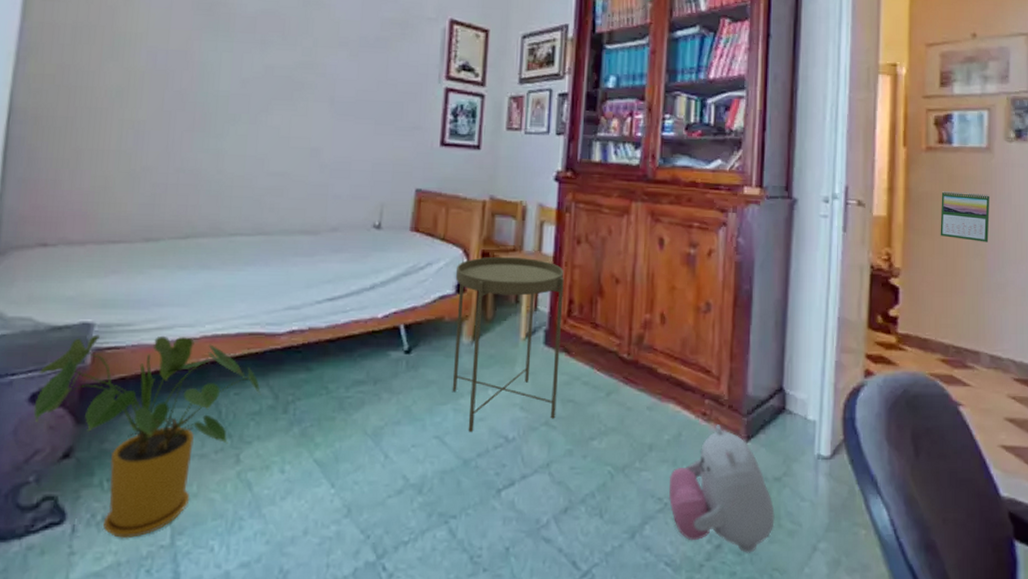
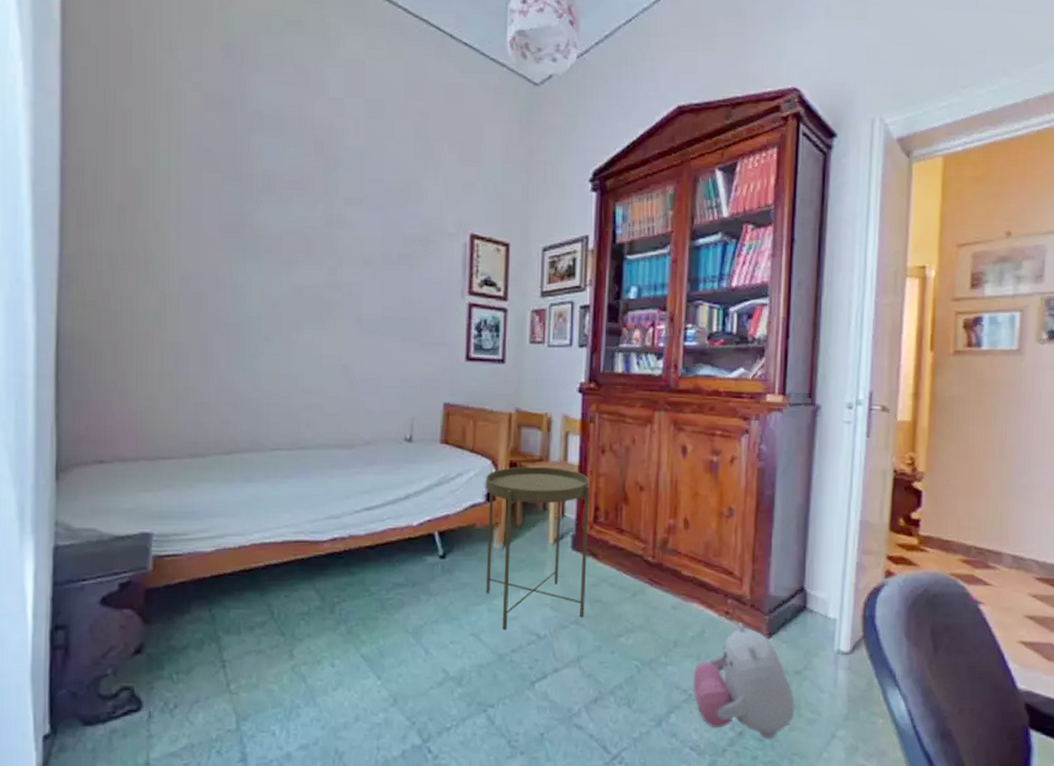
house plant: present [33,334,261,539] -> none [105,543,308,724]
calendar: present [940,191,990,242] -> none [966,395,1018,445]

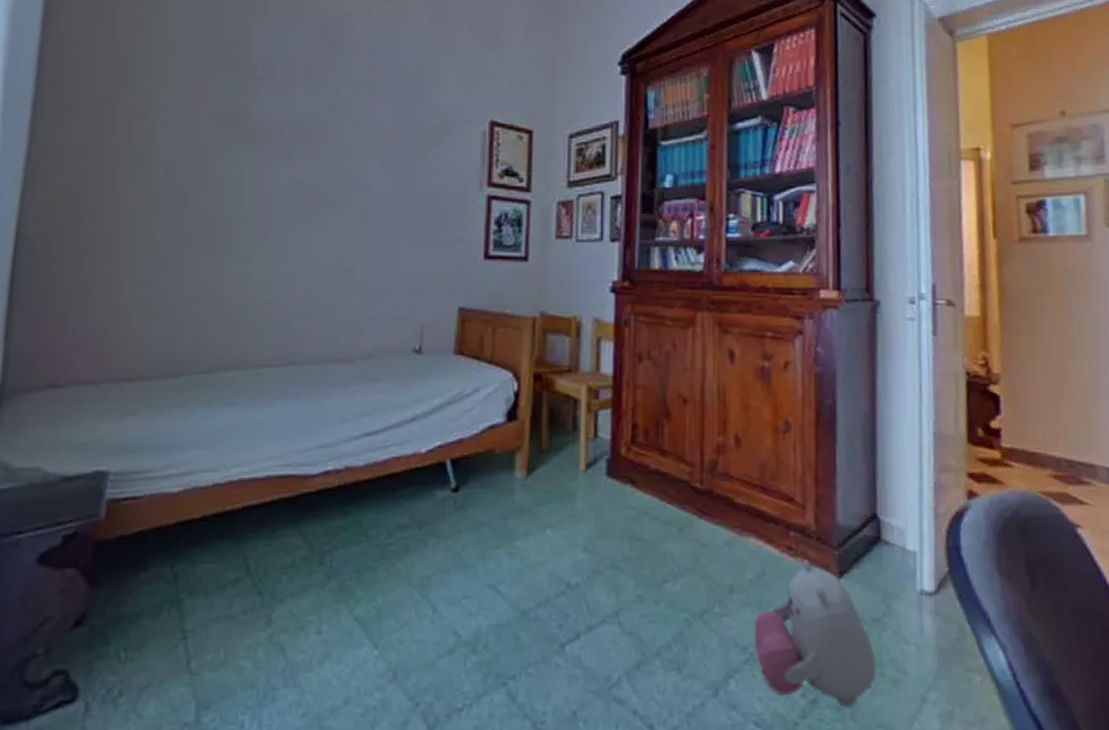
side table: present [485,466,590,630] -> none [505,378,626,579]

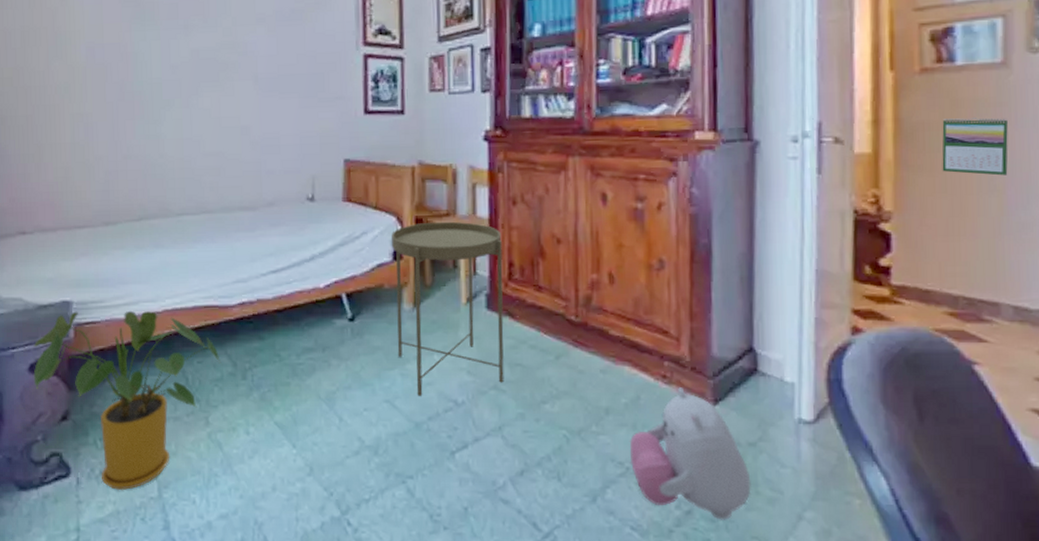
house plant: none [42,482,293,717] -> present [32,310,221,491]
side table: none [505,378,626,579] -> present [391,221,504,396]
calendar: none [1039,286,1096,341] -> present [942,118,1008,176]

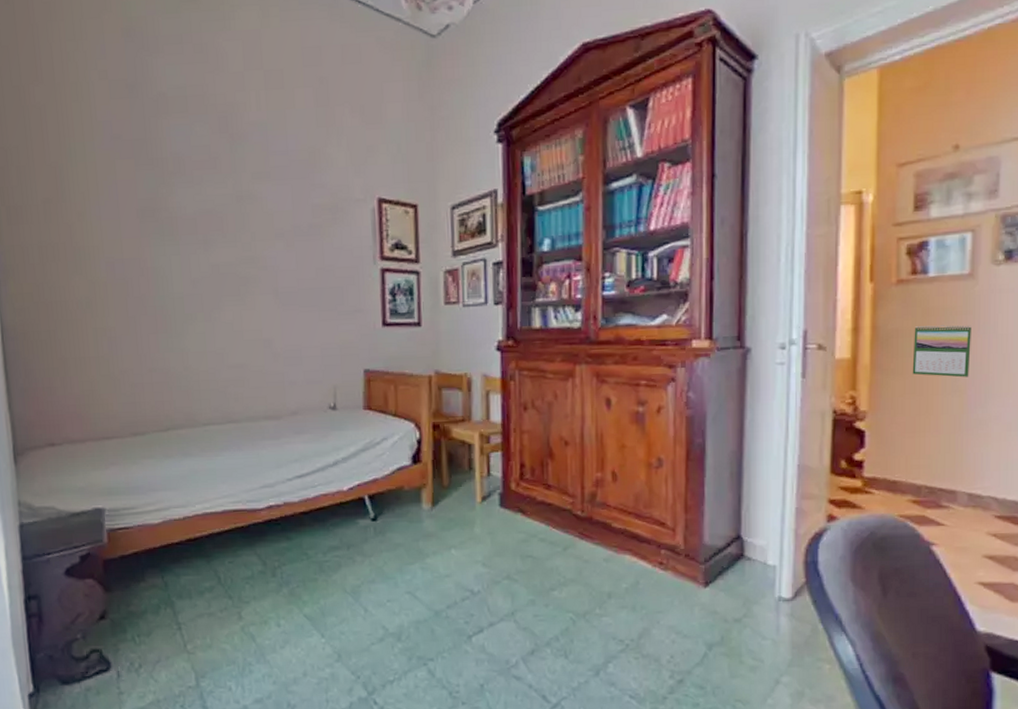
house plant: present [32,310,221,491] -> none [67,516,251,682]
side table: present [391,221,504,396] -> none [410,426,517,587]
plush toy: present [629,387,751,520] -> none [629,572,736,687]

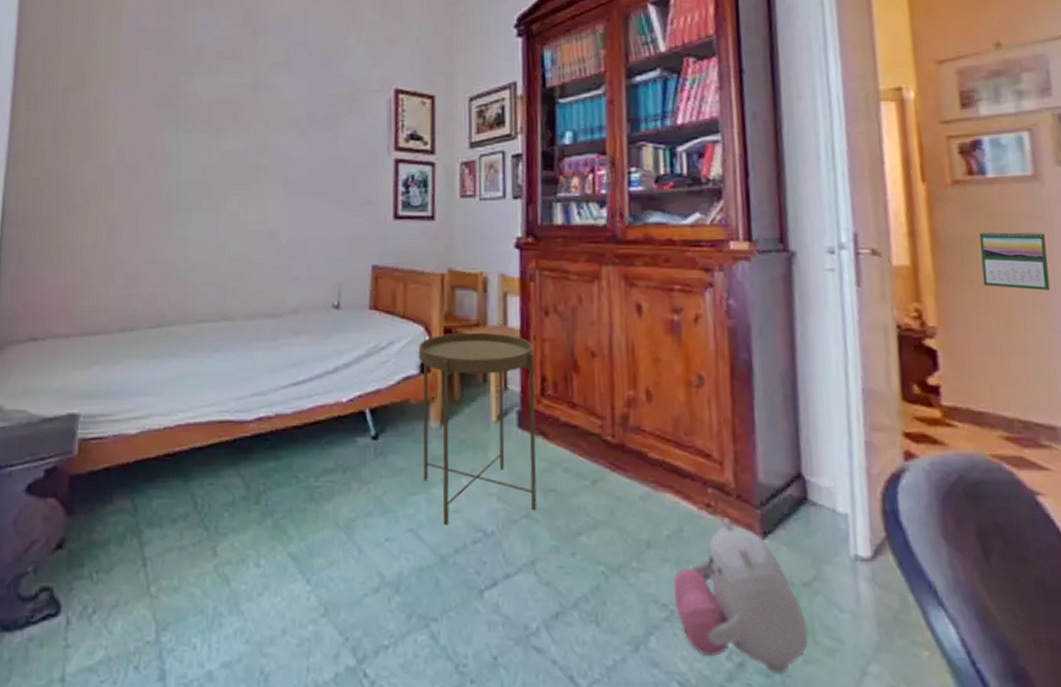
side table: none [410,426,517,587] -> present [418,332,537,525]
plush toy: none [629,572,736,687] -> present [673,518,809,675]

